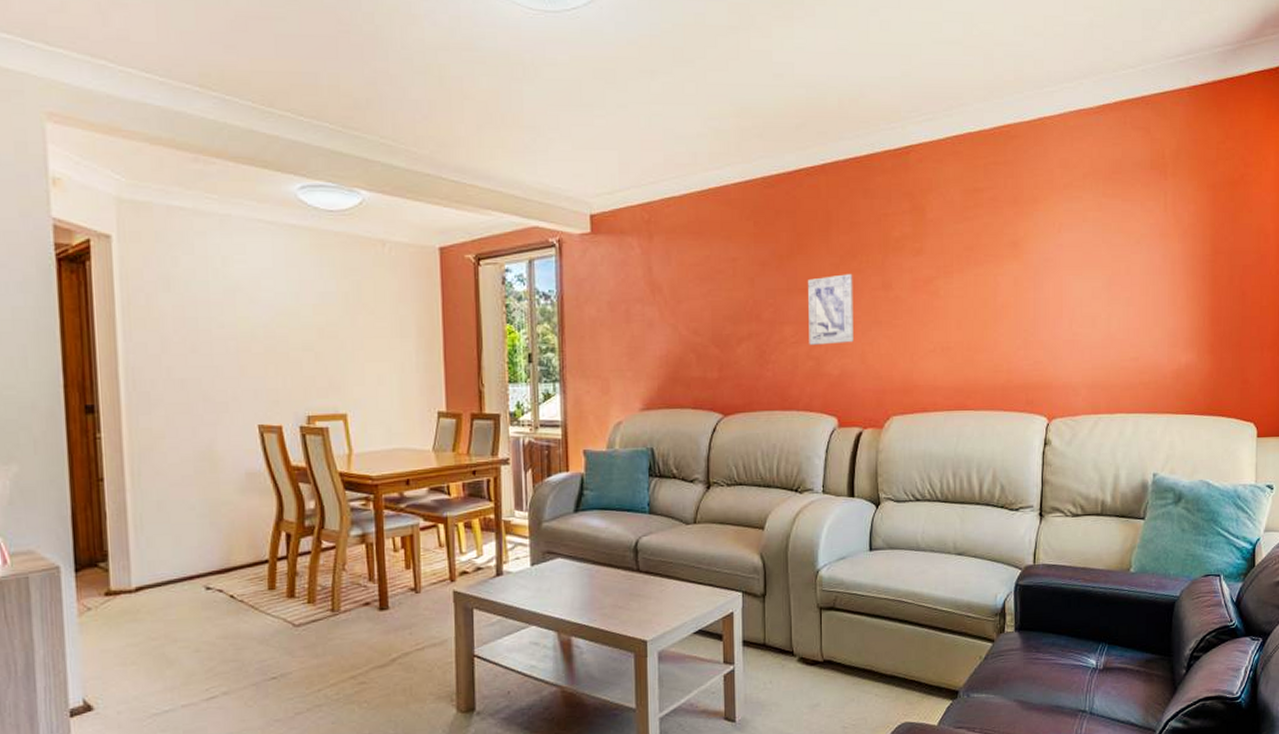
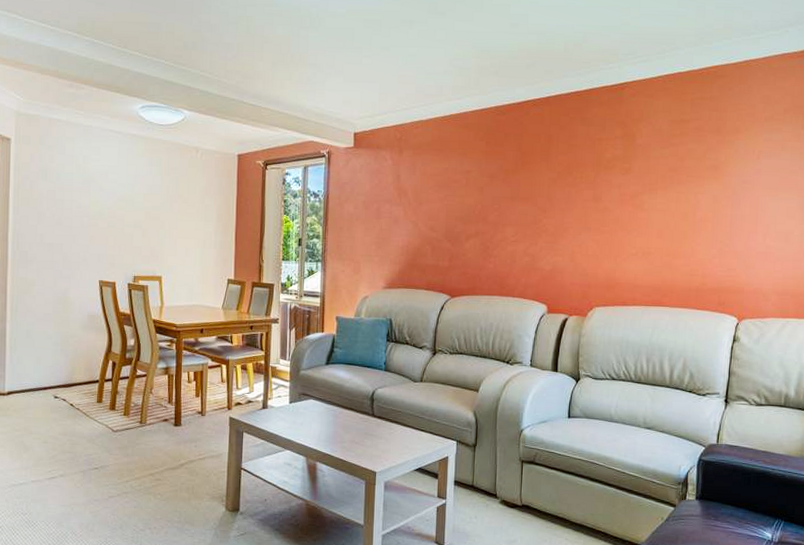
wall art: present [808,274,854,345] -> none [526,187,568,245]

